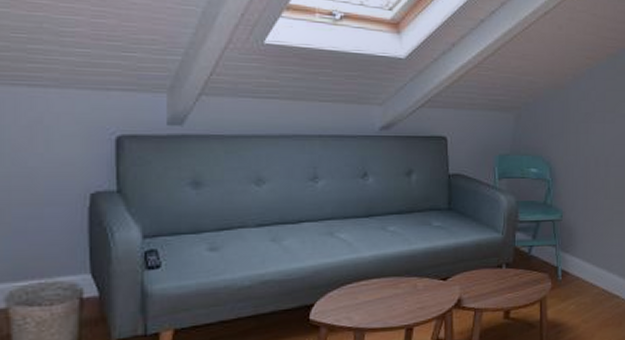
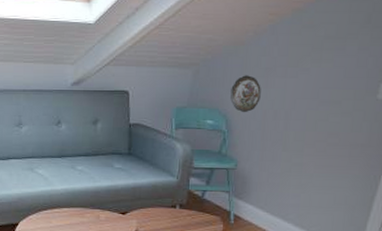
decorative plate: none [553,120,582,160] -> present [230,75,261,113]

